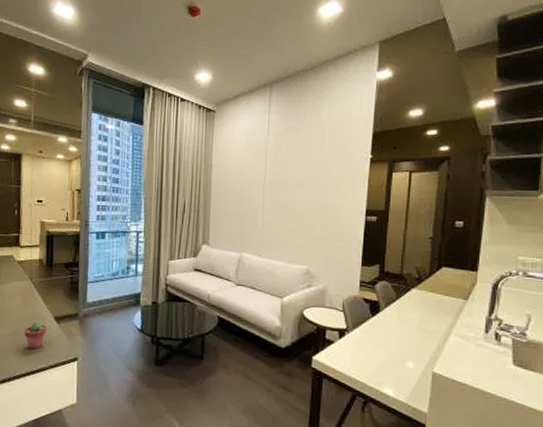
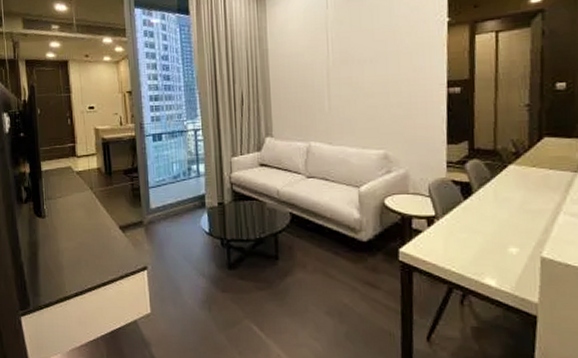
potted succulent: present [24,320,47,349] -> none [91,231,113,261]

